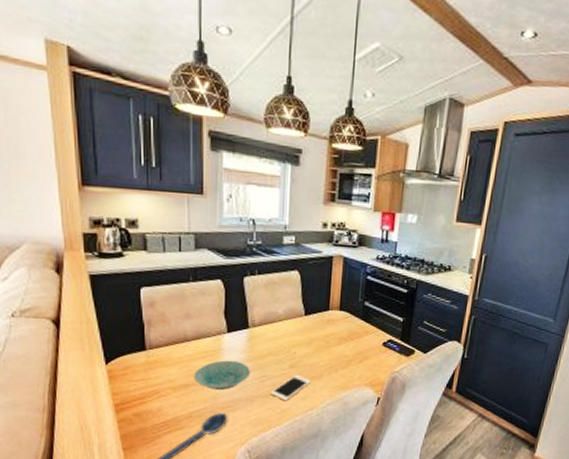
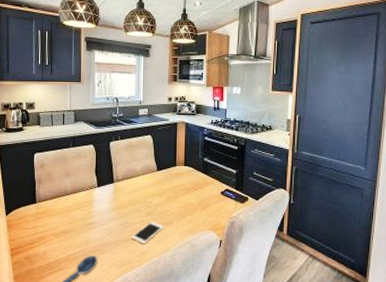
bowl: present [194,360,251,390] -> none [72,210,116,235]

